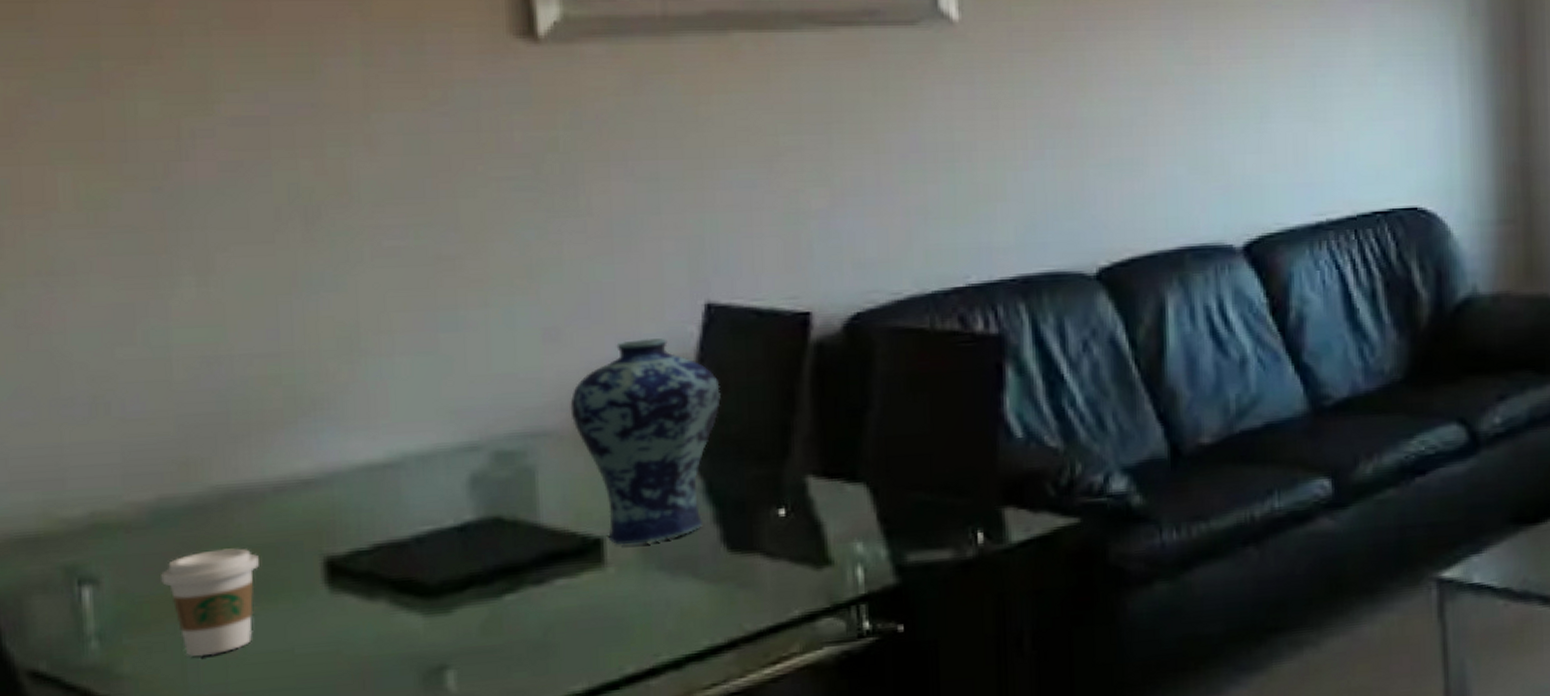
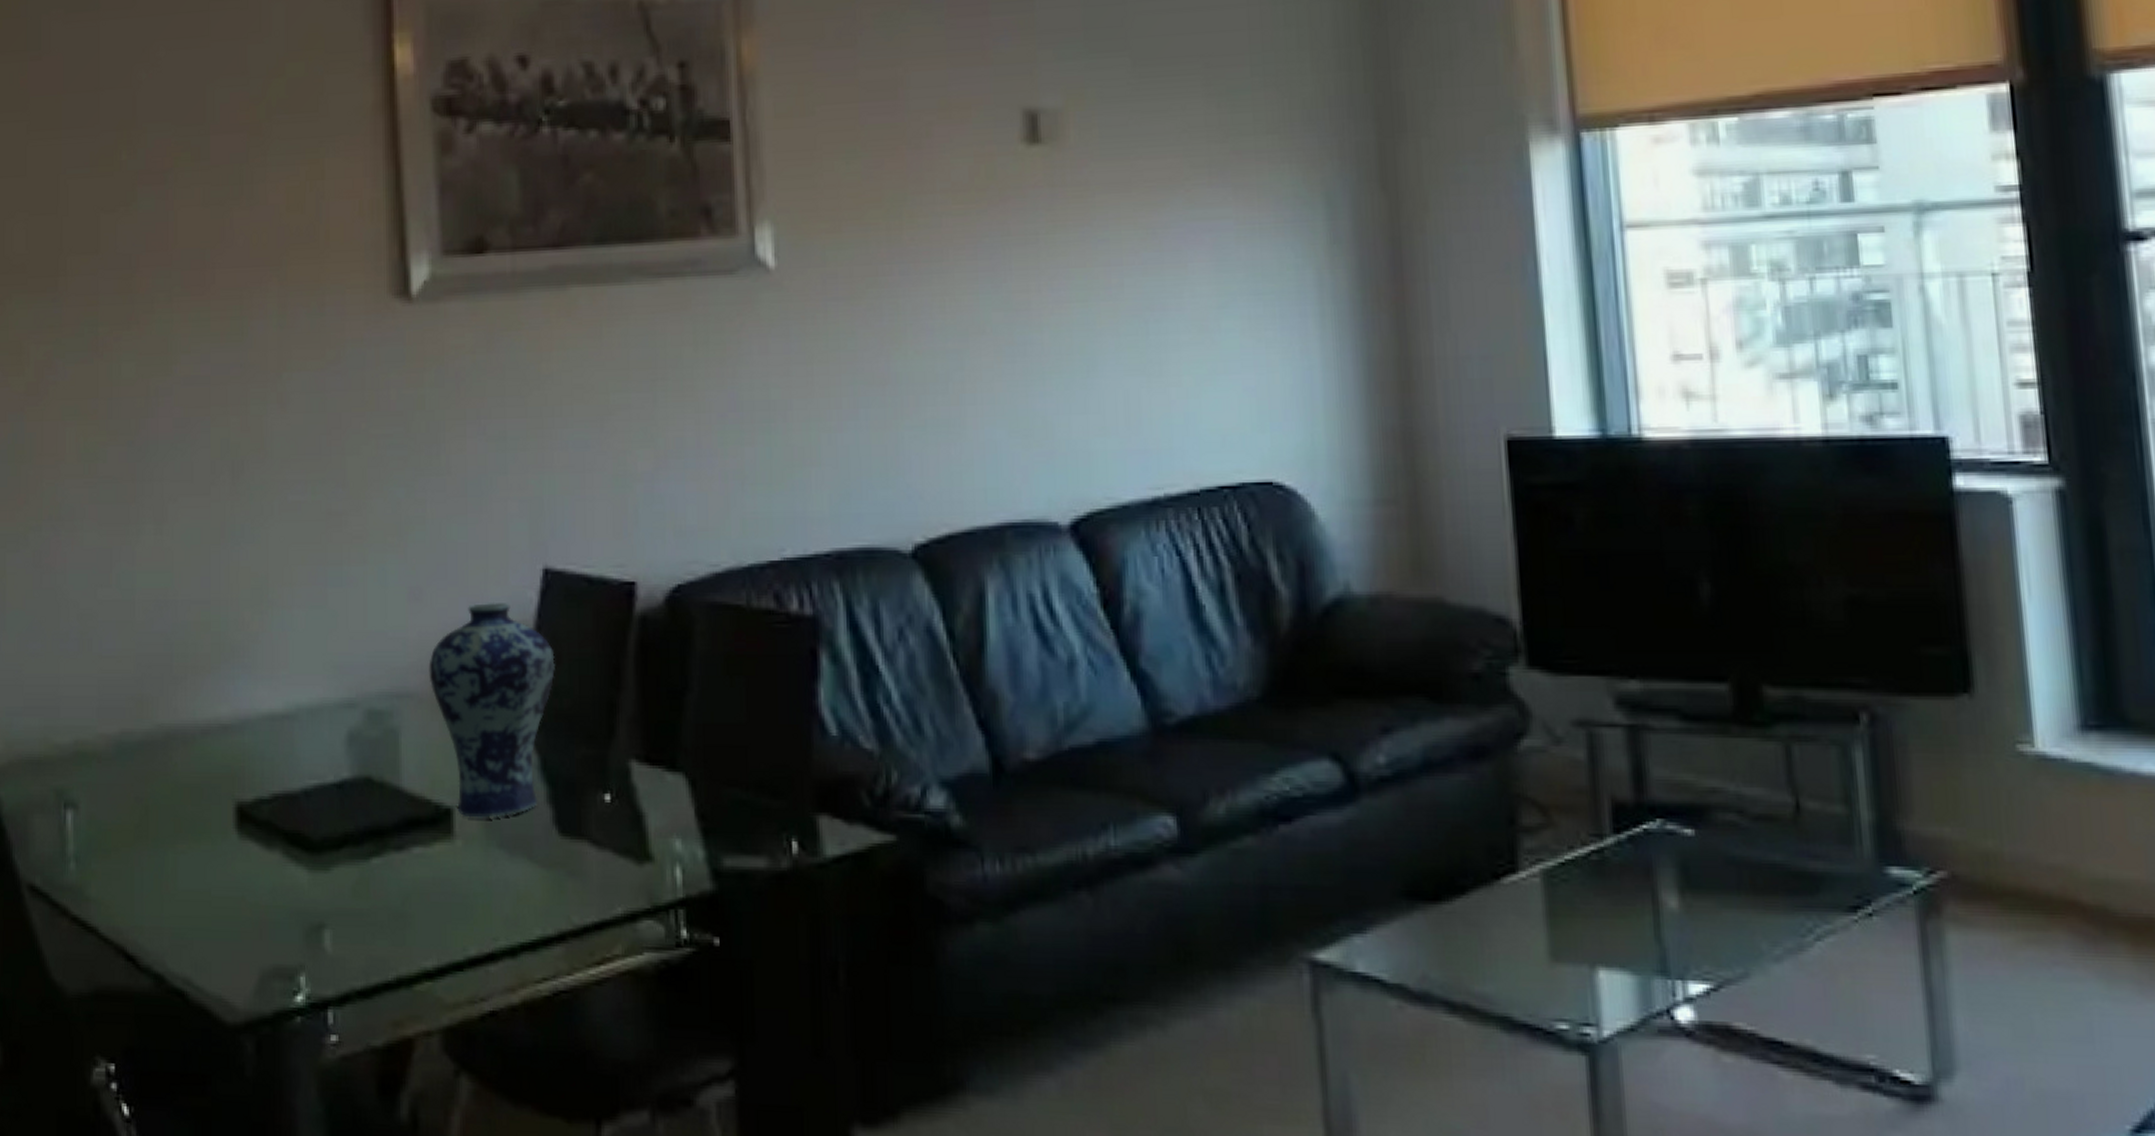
coffee cup: present [161,548,259,656] -> none [120,786,188,889]

